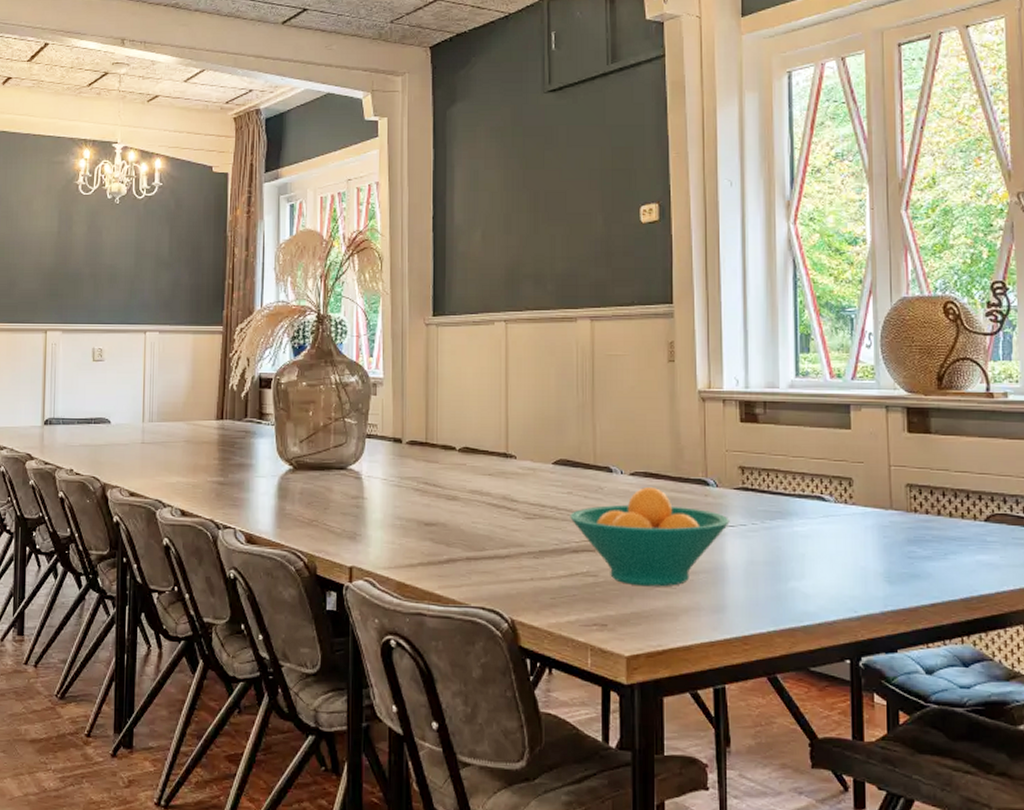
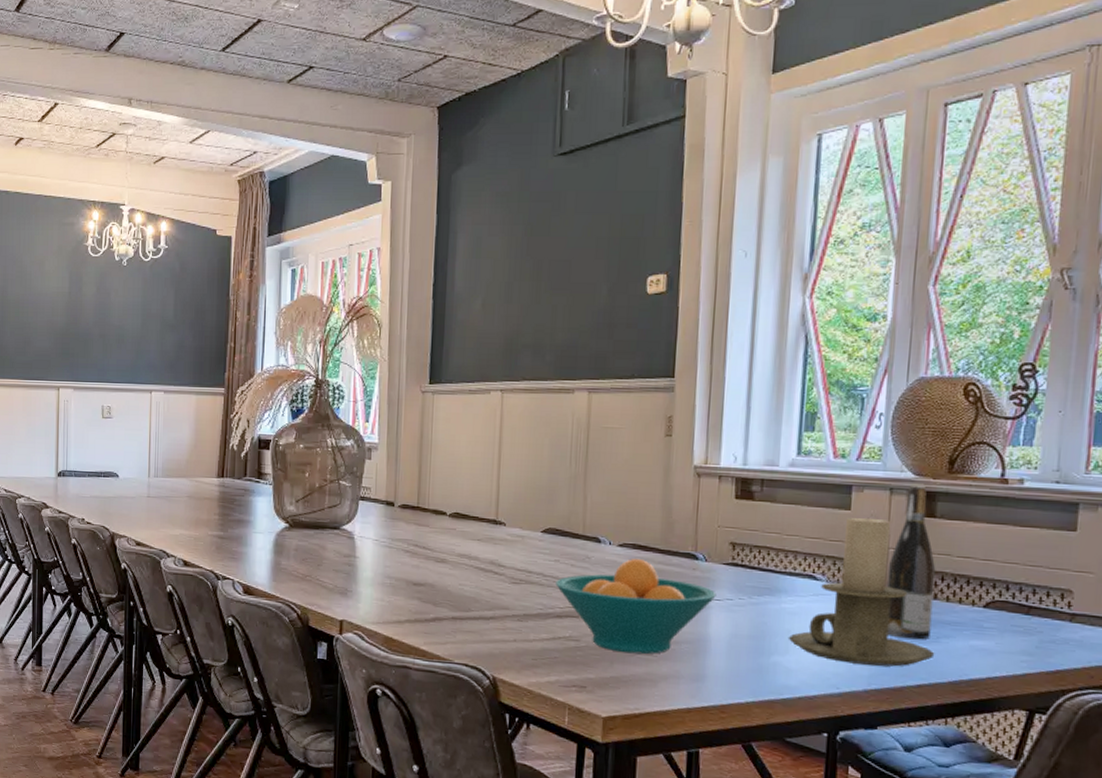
candle holder: none [803,436,945,586] -> present [788,517,935,667]
wine bottle: none [892,403,938,557] -> present [887,486,936,640]

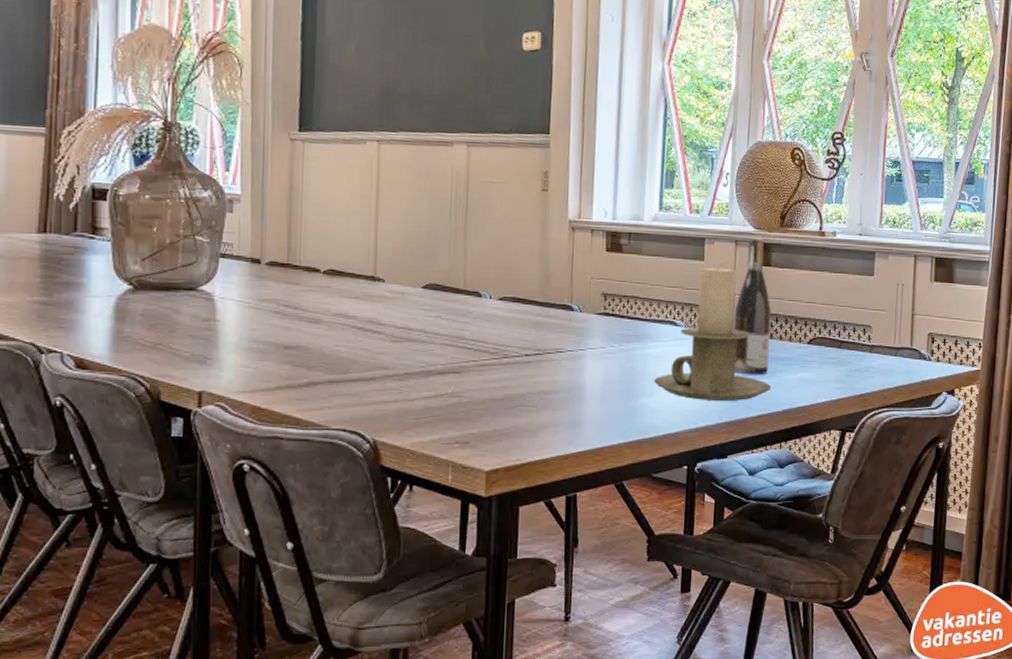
fruit bowl: present [556,559,716,655] -> none [437,312,590,406]

